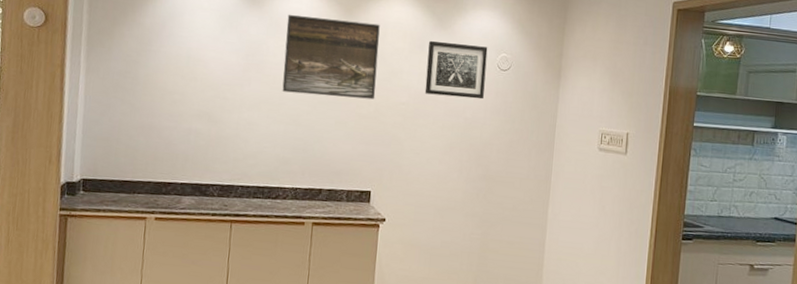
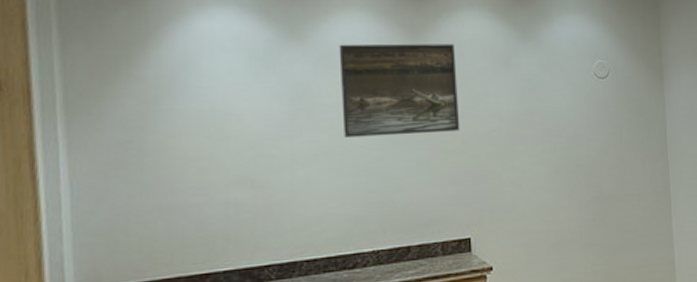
wall art: present [424,40,488,100] -> none [513,55,584,116]

